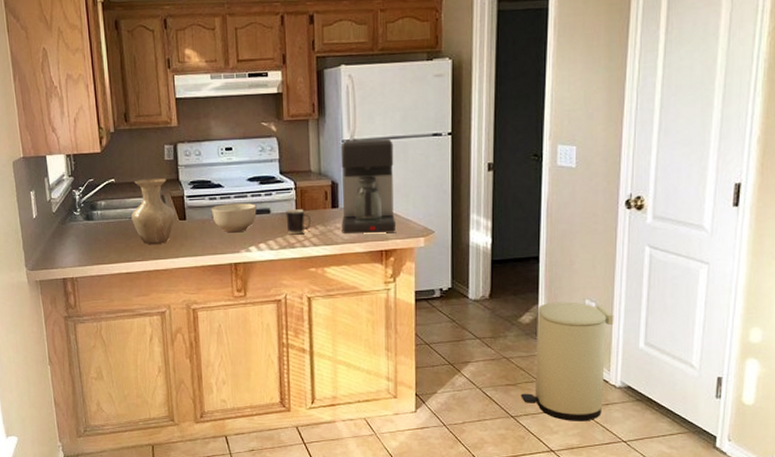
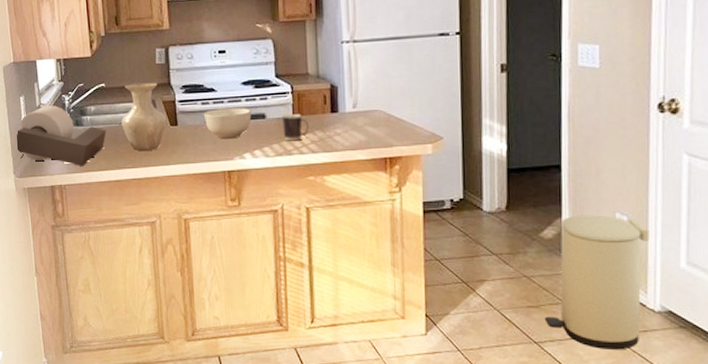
paper towel holder: none [25,200,117,259] -> present [14,105,106,166]
coffee maker: present [340,139,395,235] -> none [340,39,400,141]

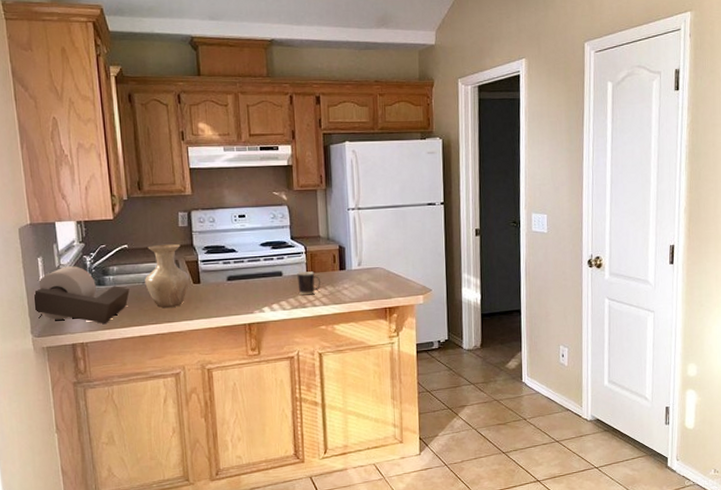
bowl: present [203,107,252,139] -> none [225,266,270,295]
pedal bin: present [544,215,650,350] -> none [510,348,584,453]

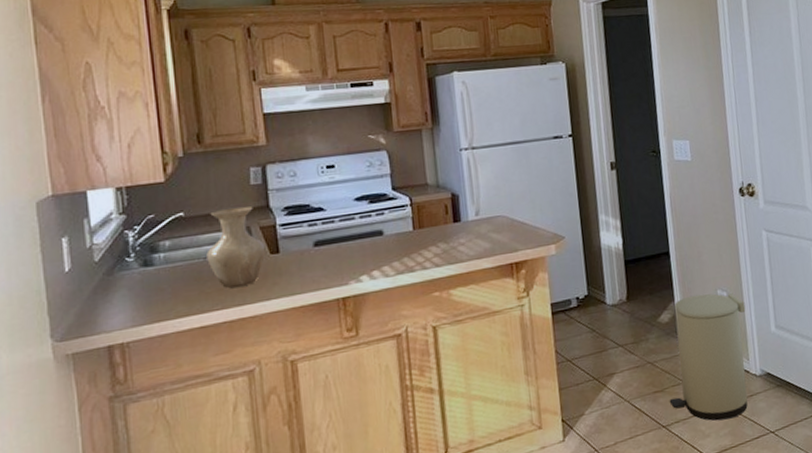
paper towel holder: present [32,266,130,324] -> none [53,244,187,317]
mug: present [297,271,321,296] -> none [401,227,432,257]
pedal bin: none [510,348,584,453] -> present [669,293,748,421]

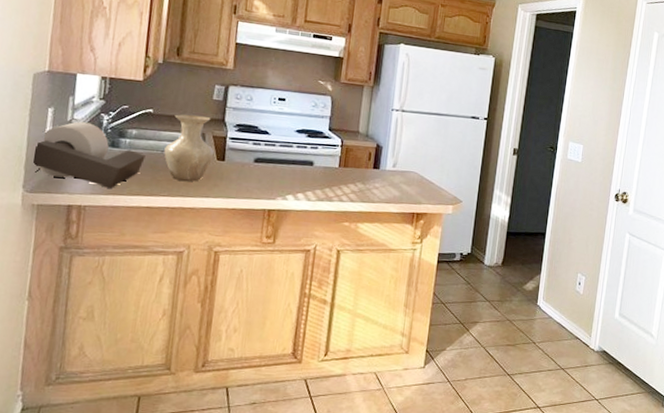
paper towel holder: none [53,244,187,317] -> present [33,121,146,188]
pedal bin: present [669,293,748,421] -> none [517,273,598,381]

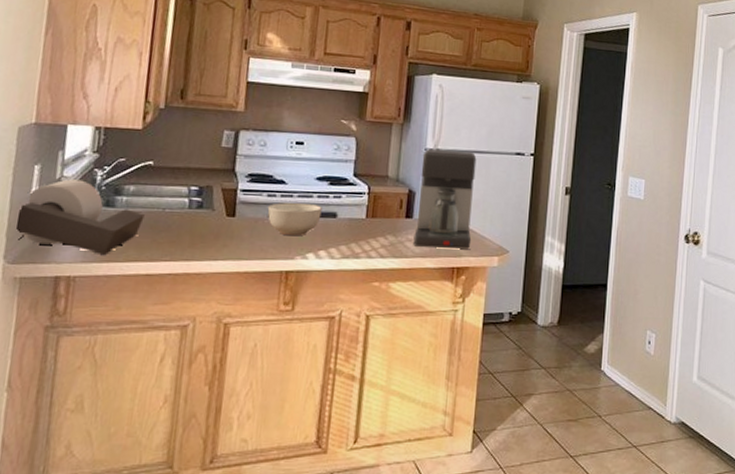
vase: present [164,114,215,182] -> none [165,165,224,243]
bowl: none [253,150,301,180] -> present [267,202,322,236]
coffee maker: none [379,110,437,199] -> present [413,149,477,250]

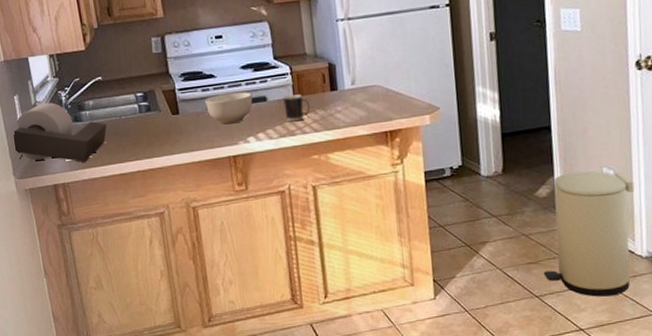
mug: none [353,215,382,244] -> present [283,94,311,122]
coffee maker: present [413,149,477,250] -> none [335,15,399,118]
pedal bin: none [581,331,672,461] -> present [543,171,635,297]

